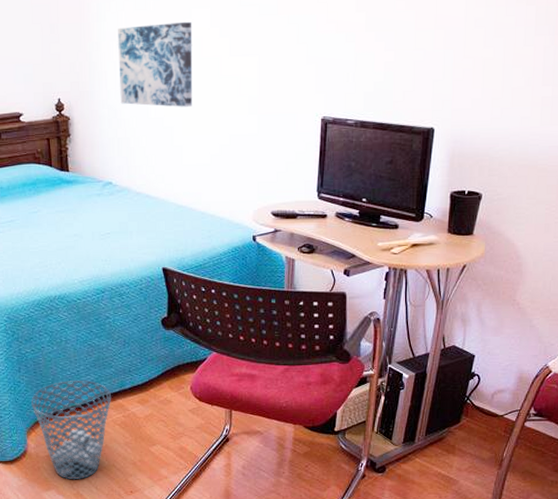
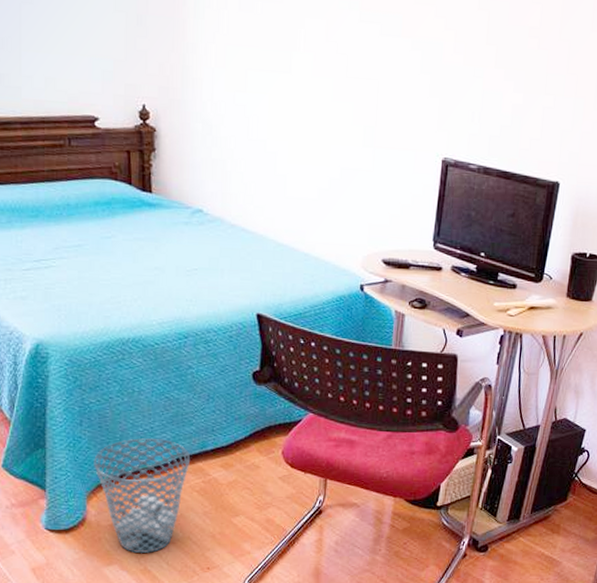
wall art: present [118,21,193,107] -> none [217,29,305,131]

